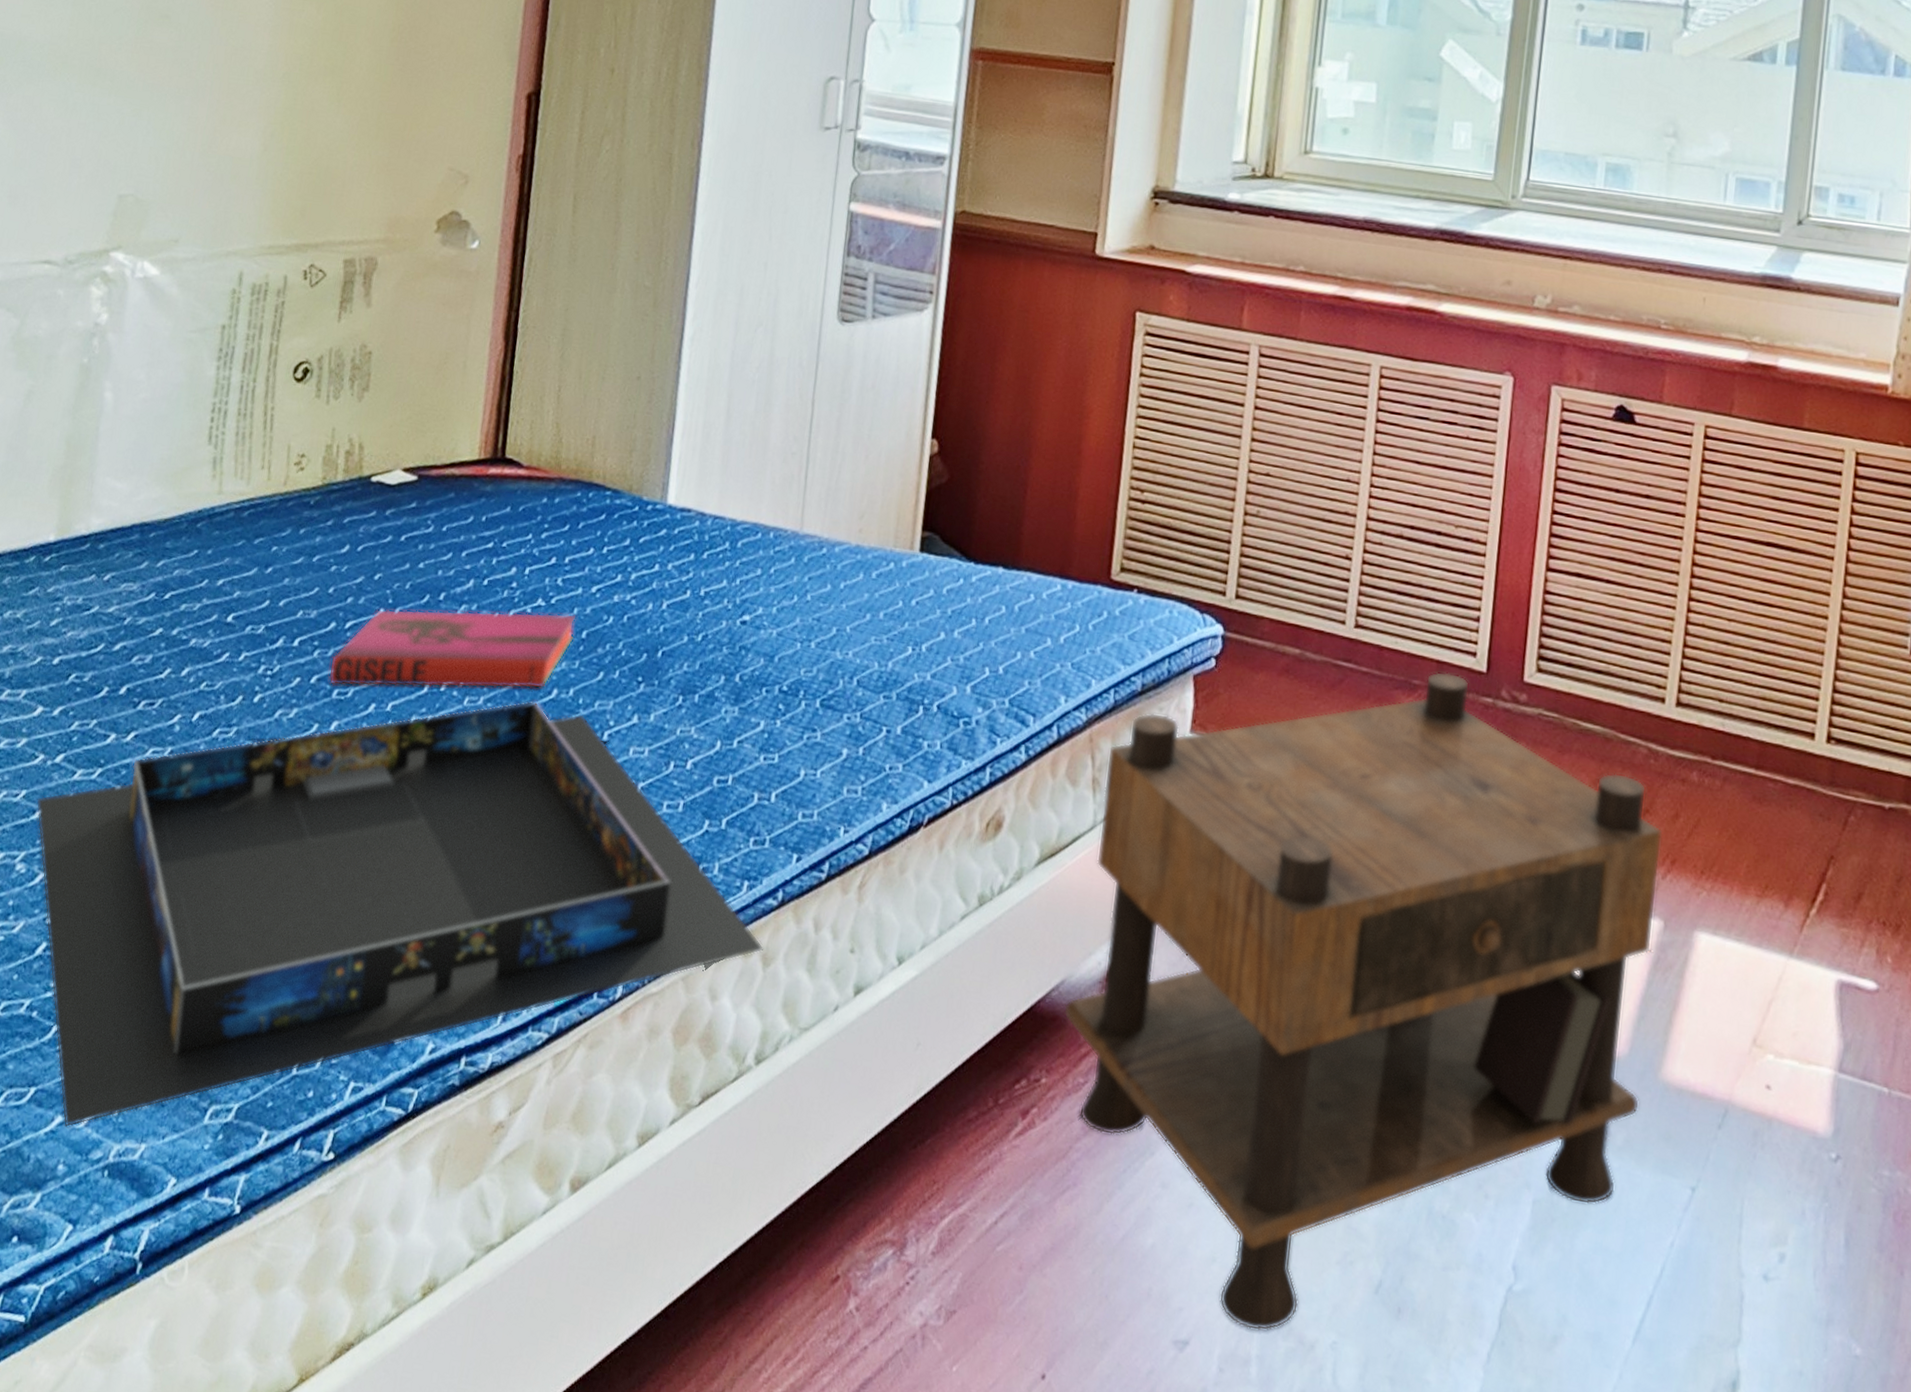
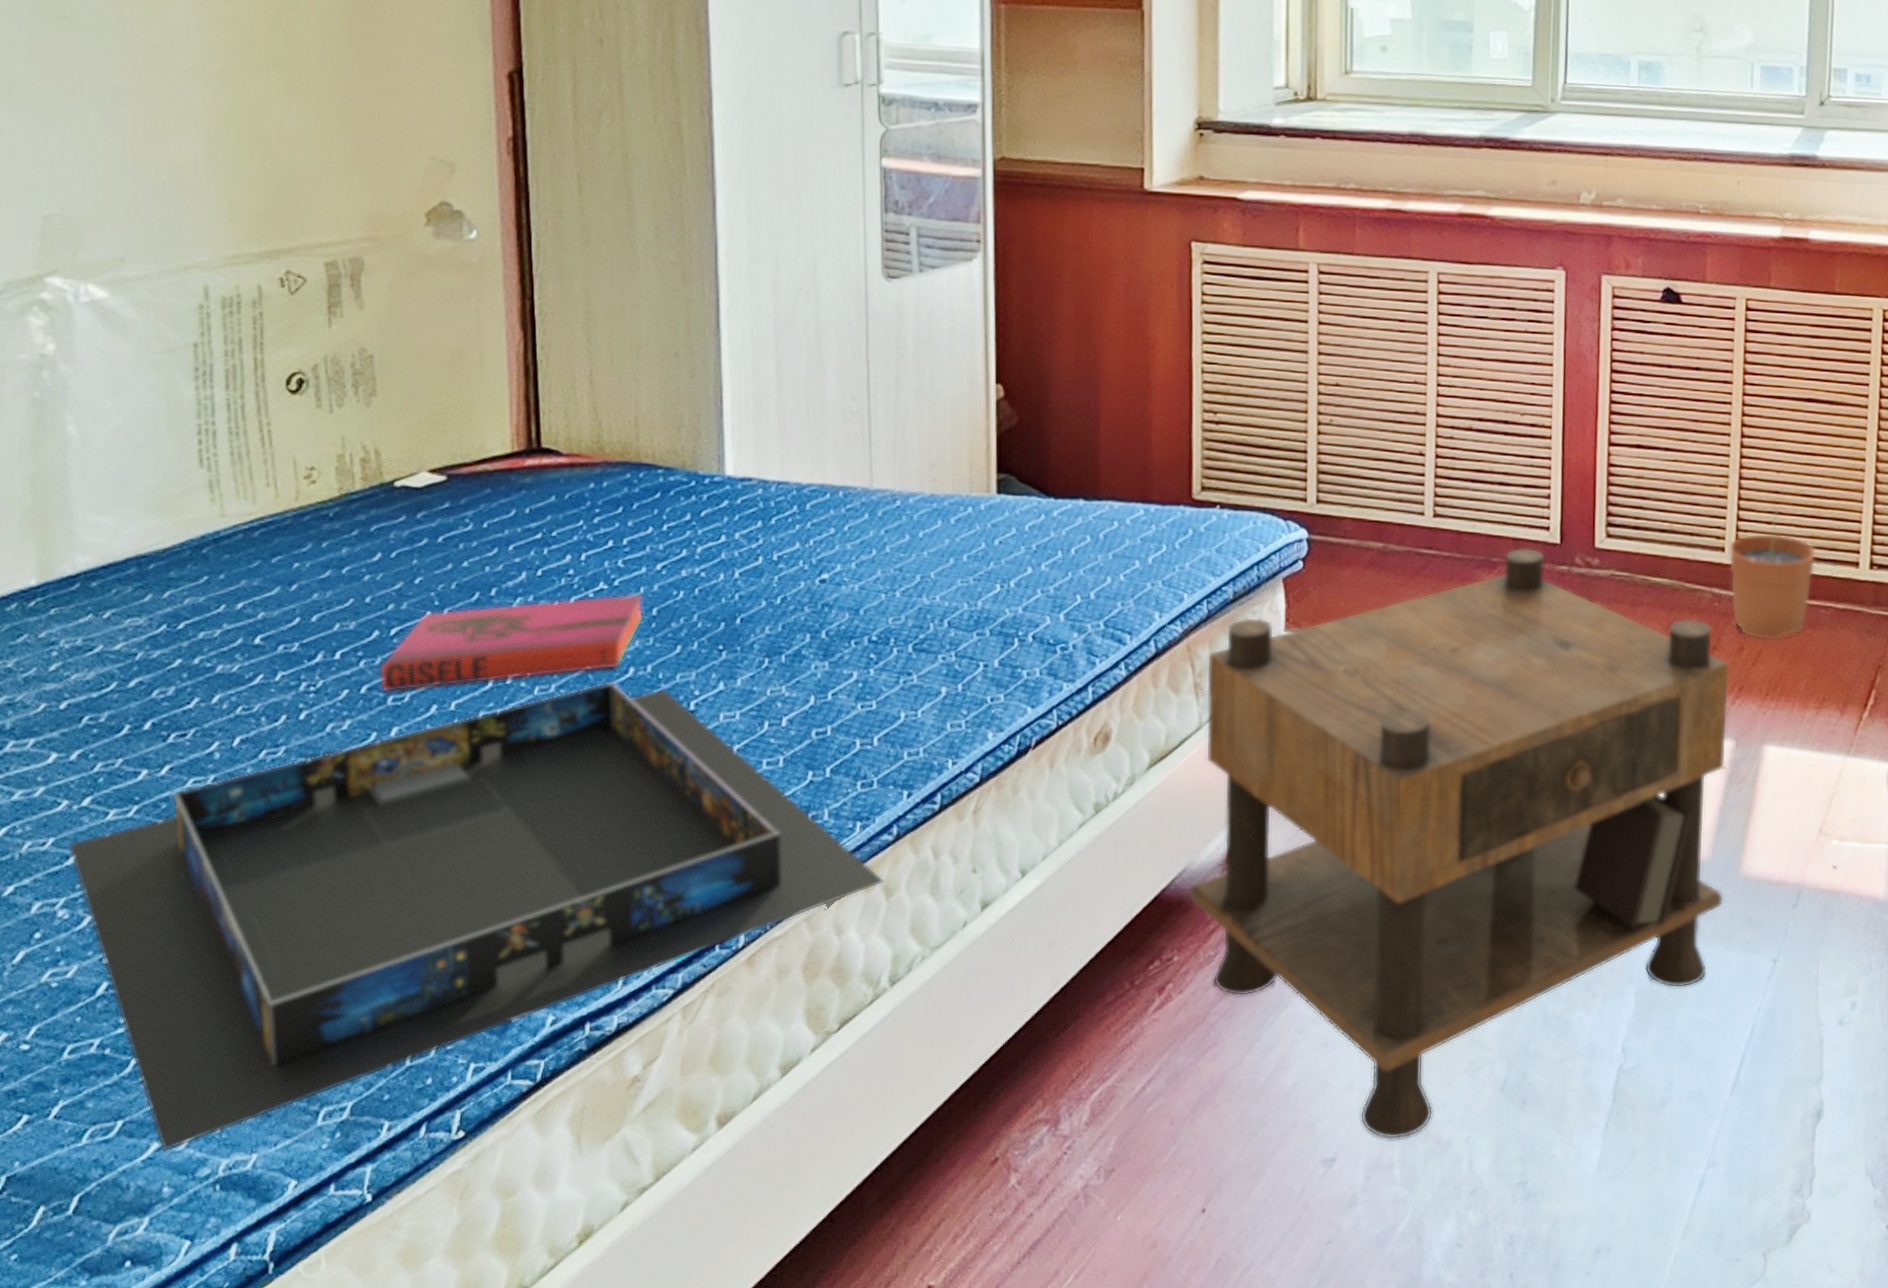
plant pot: none [1668,658,1768,812] -> present [1728,506,1817,641]

